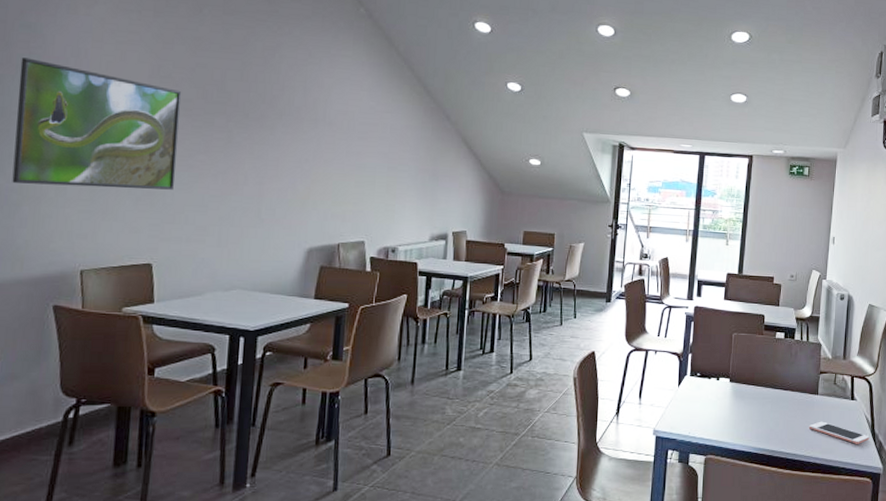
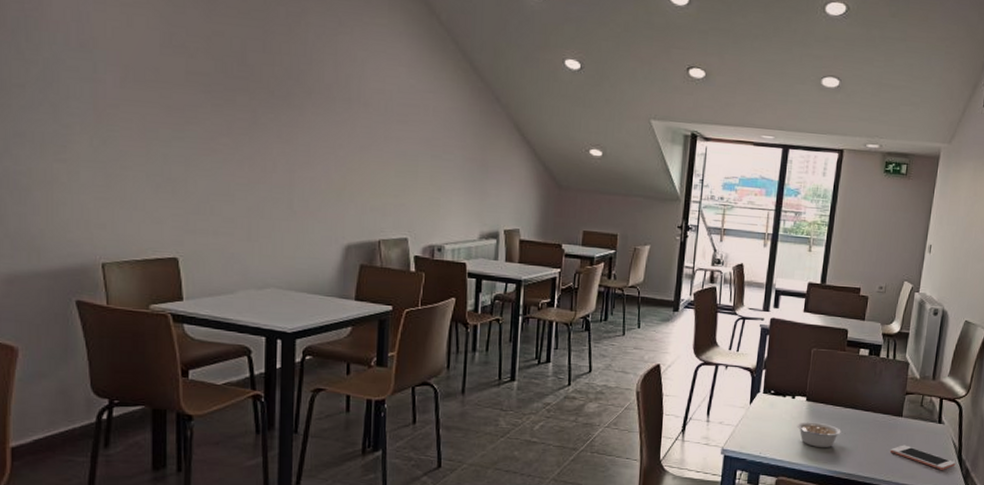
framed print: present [12,58,182,190] -> none [16,21,198,177]
legume: none [722,402,767,426] -> present [796,422,846,447]

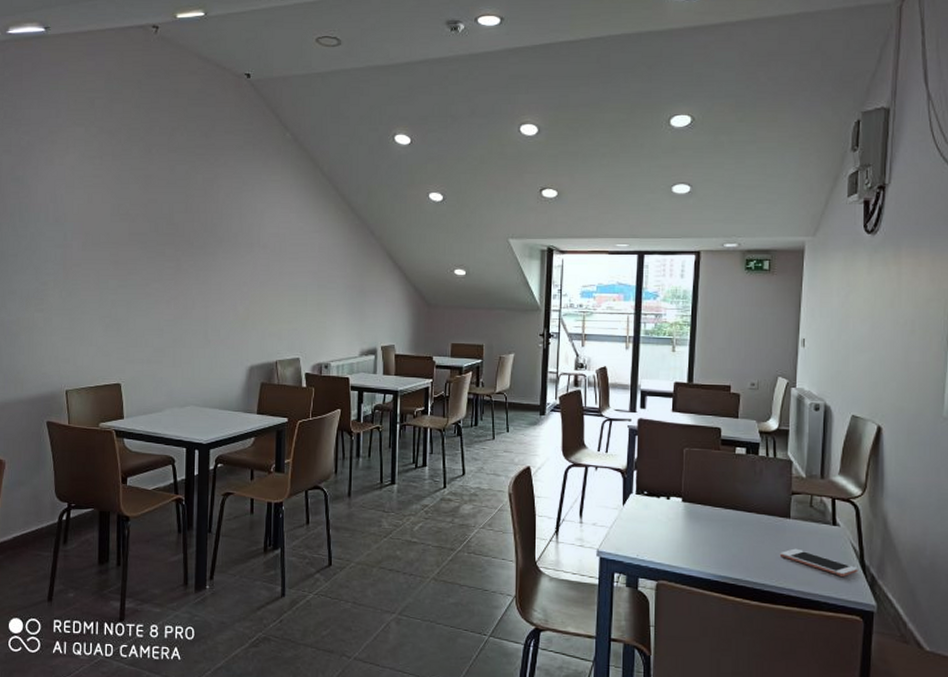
legume: present [796,422,846,447] -> none [674,523,728,550]

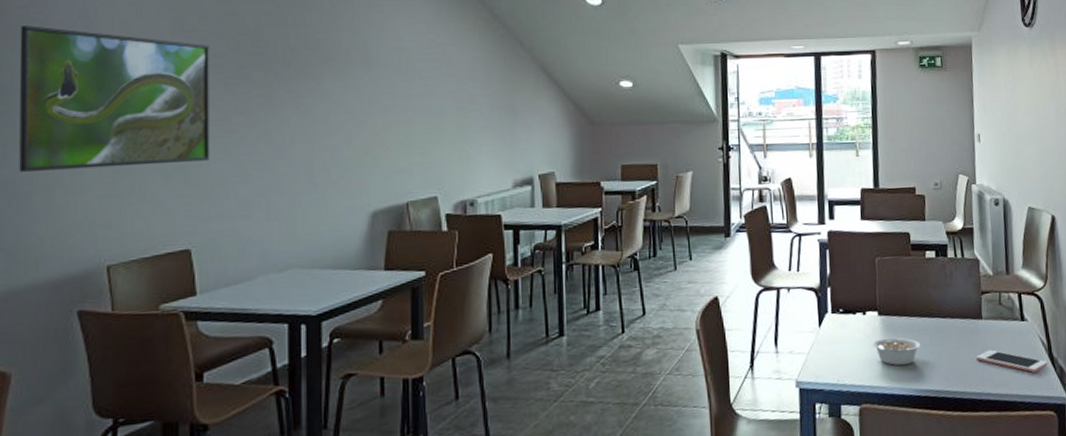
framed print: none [12,207,138,317] -> present [19,26,211,172]
legume: none [674,523,728,550] -> present [872,337,926,366]

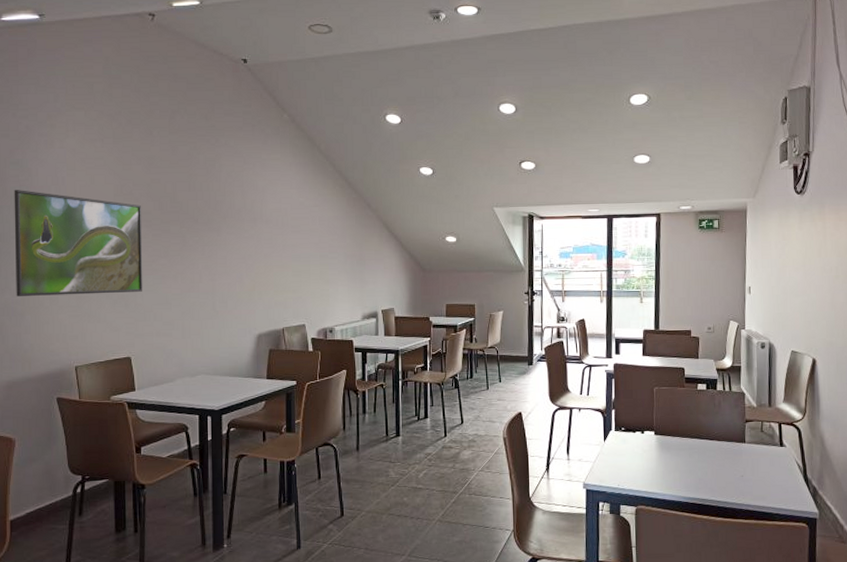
legume: present [872,337,926,366] -> none [648,453,695,476]
cell phone: present [975,349,1048,373] -> none [738,469,803,490]

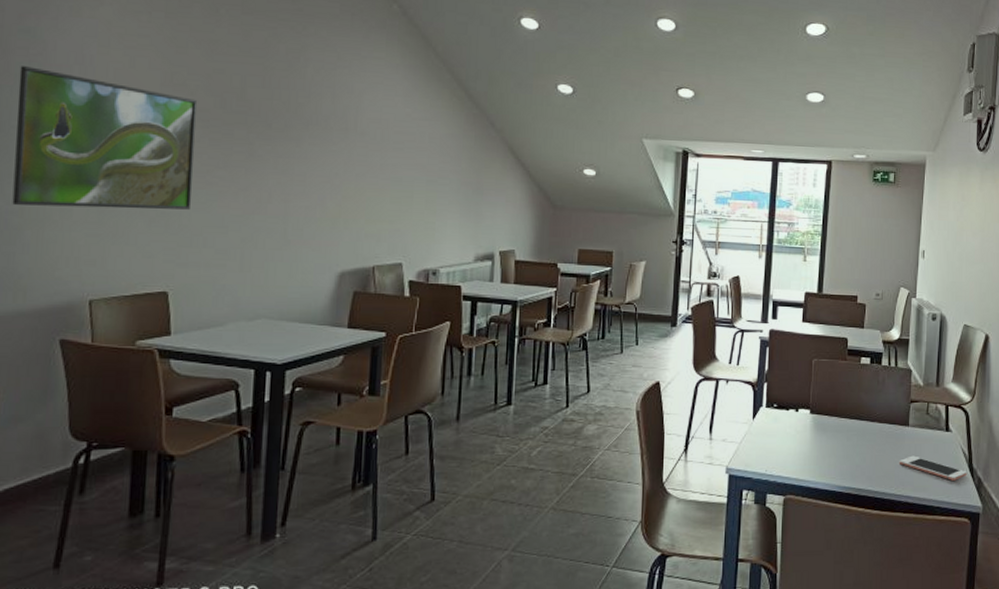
cell phone: none [738,469,803,490] -> present [899,455,967,481]

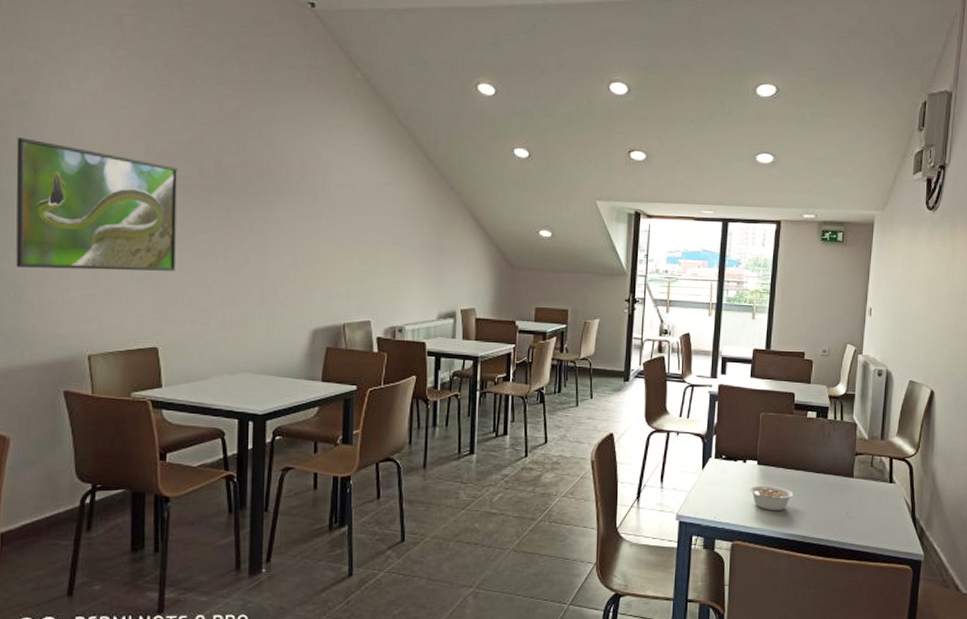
legume: none [802,435,853,462] -> present [749,485,798,510]
cell phone: present [899,455,967,481] -> none [843,505,910,530]

